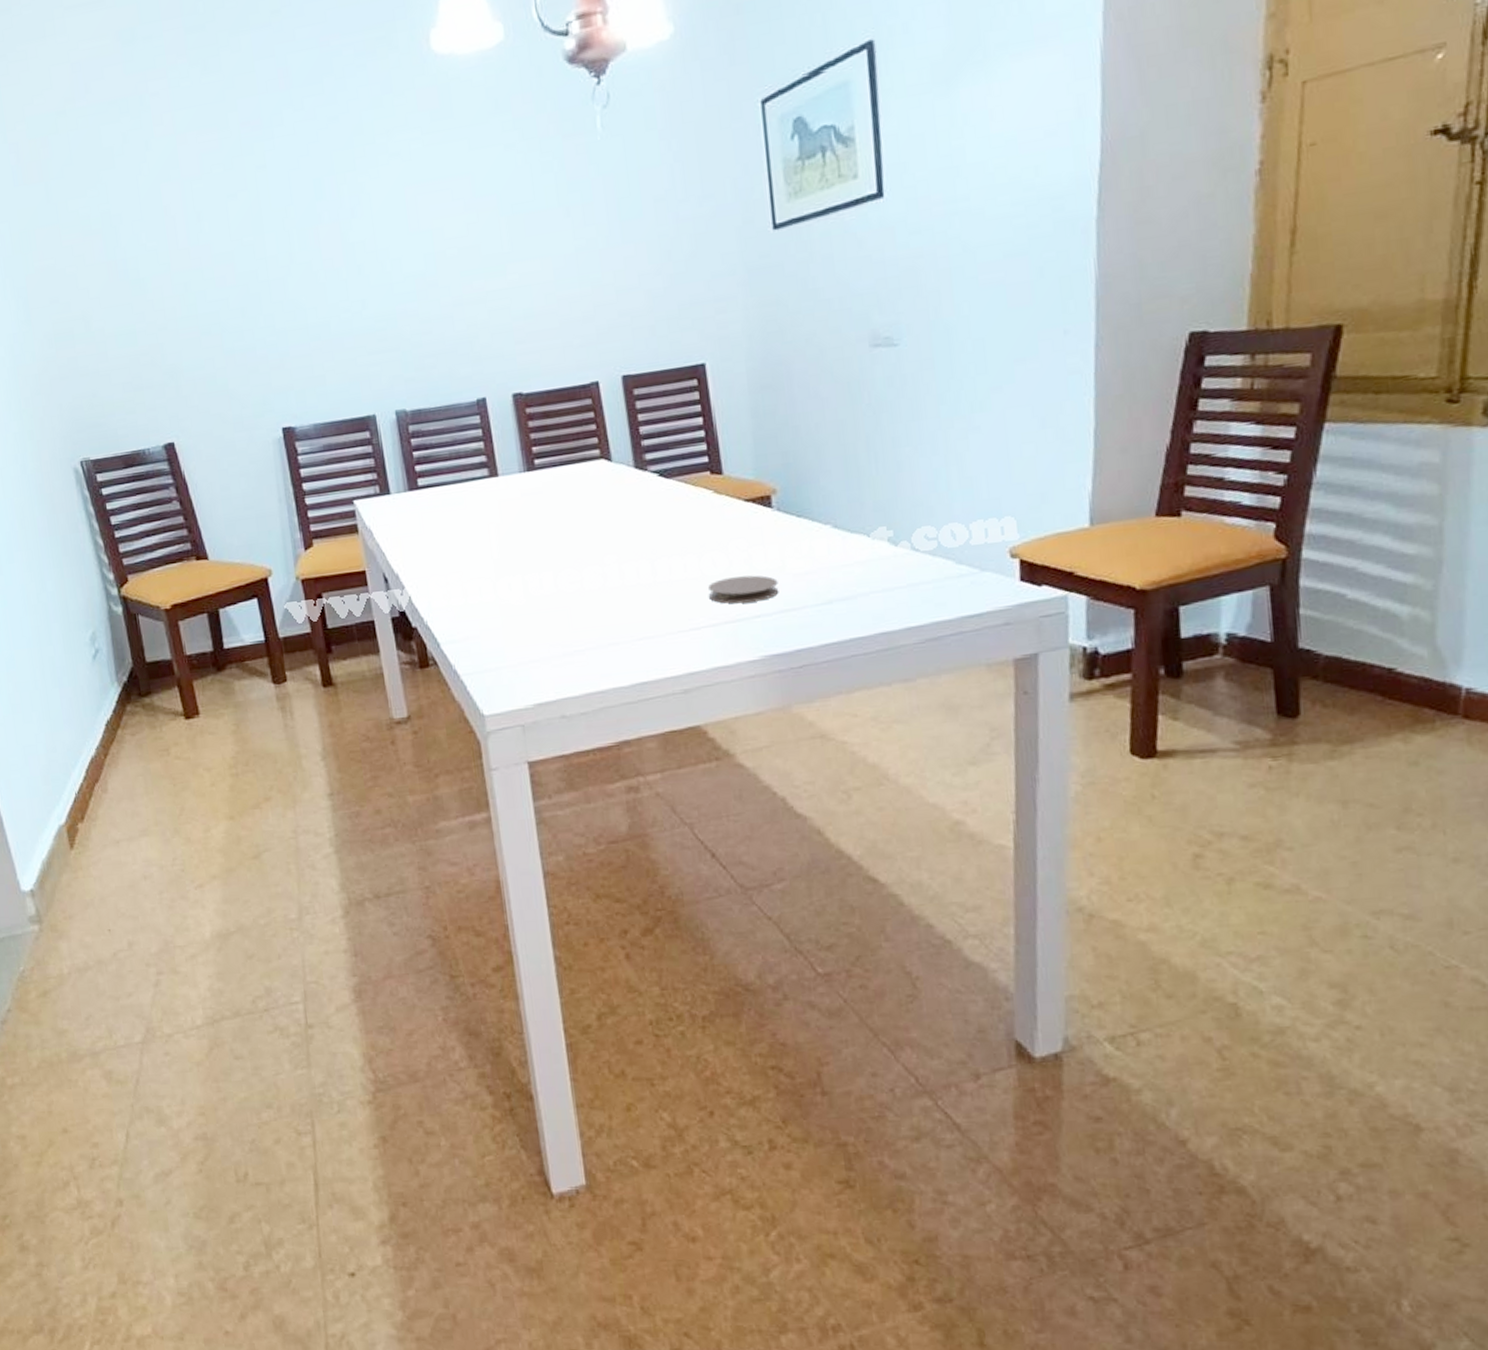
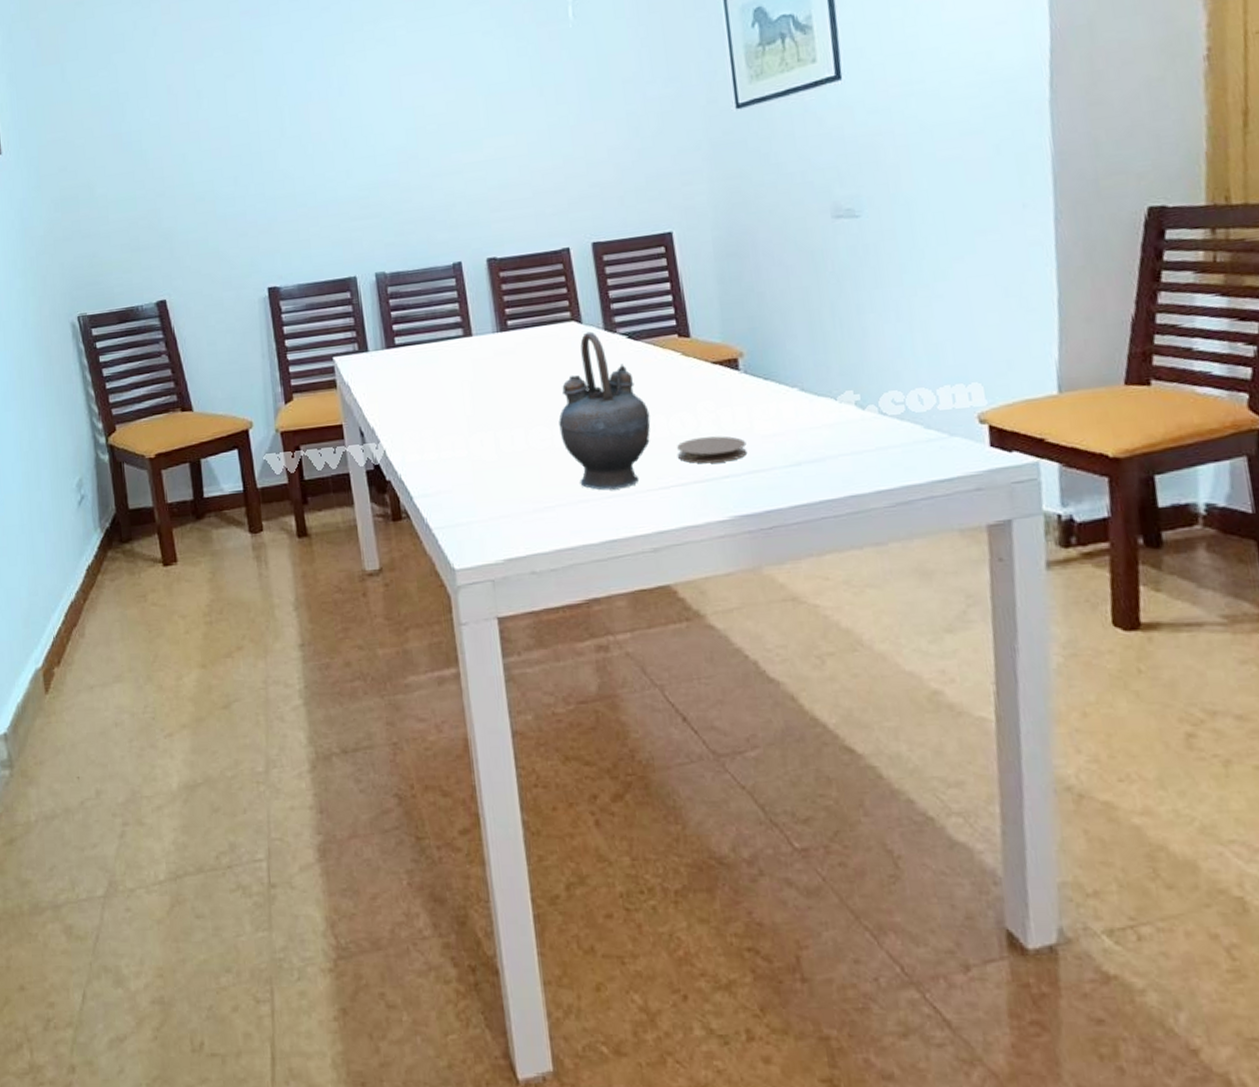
teapot: none [588,469,682,633] -> present [558,331,651,491]

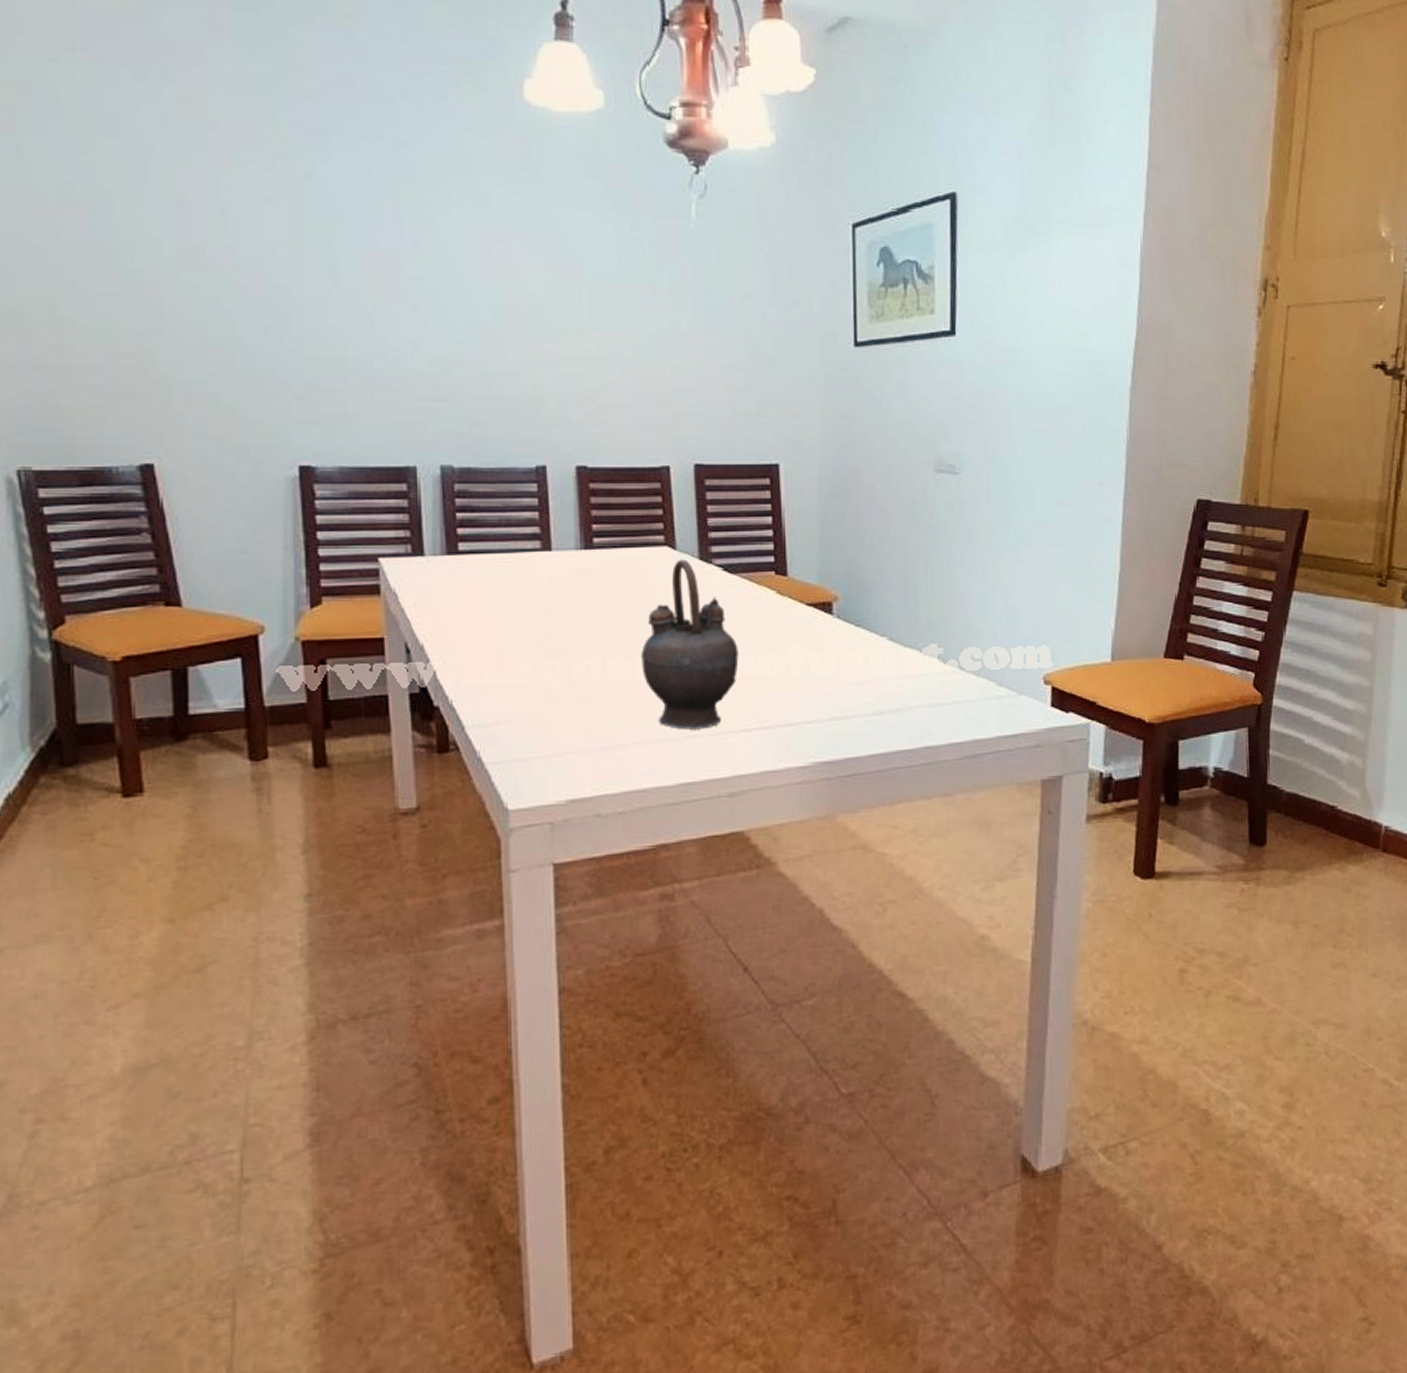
coaster: present [677,436,748,464] -> none [763,680,833,708]

